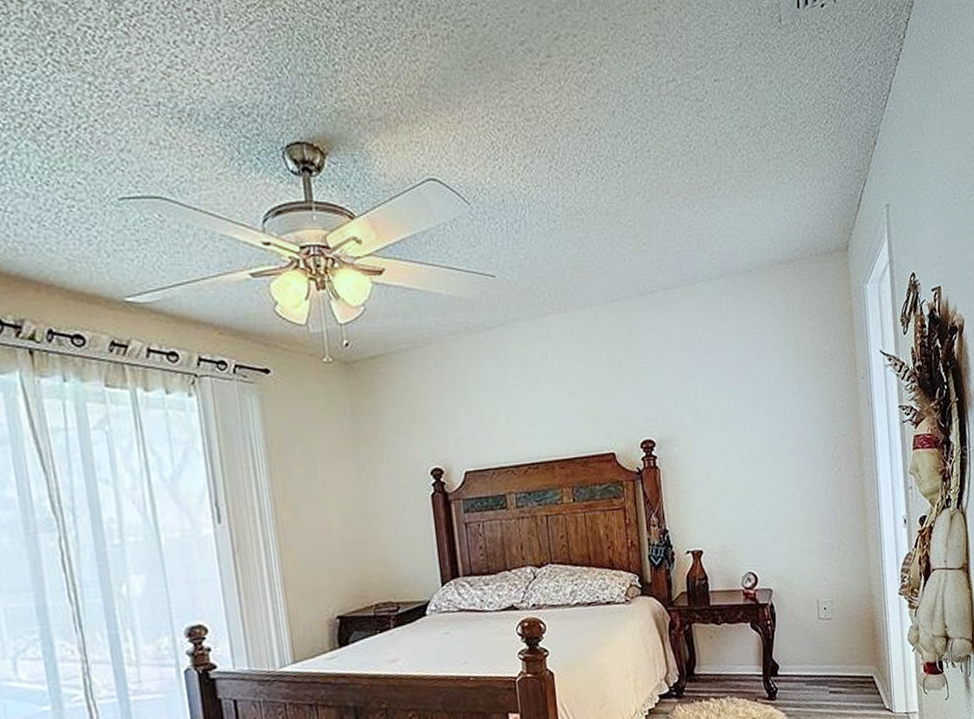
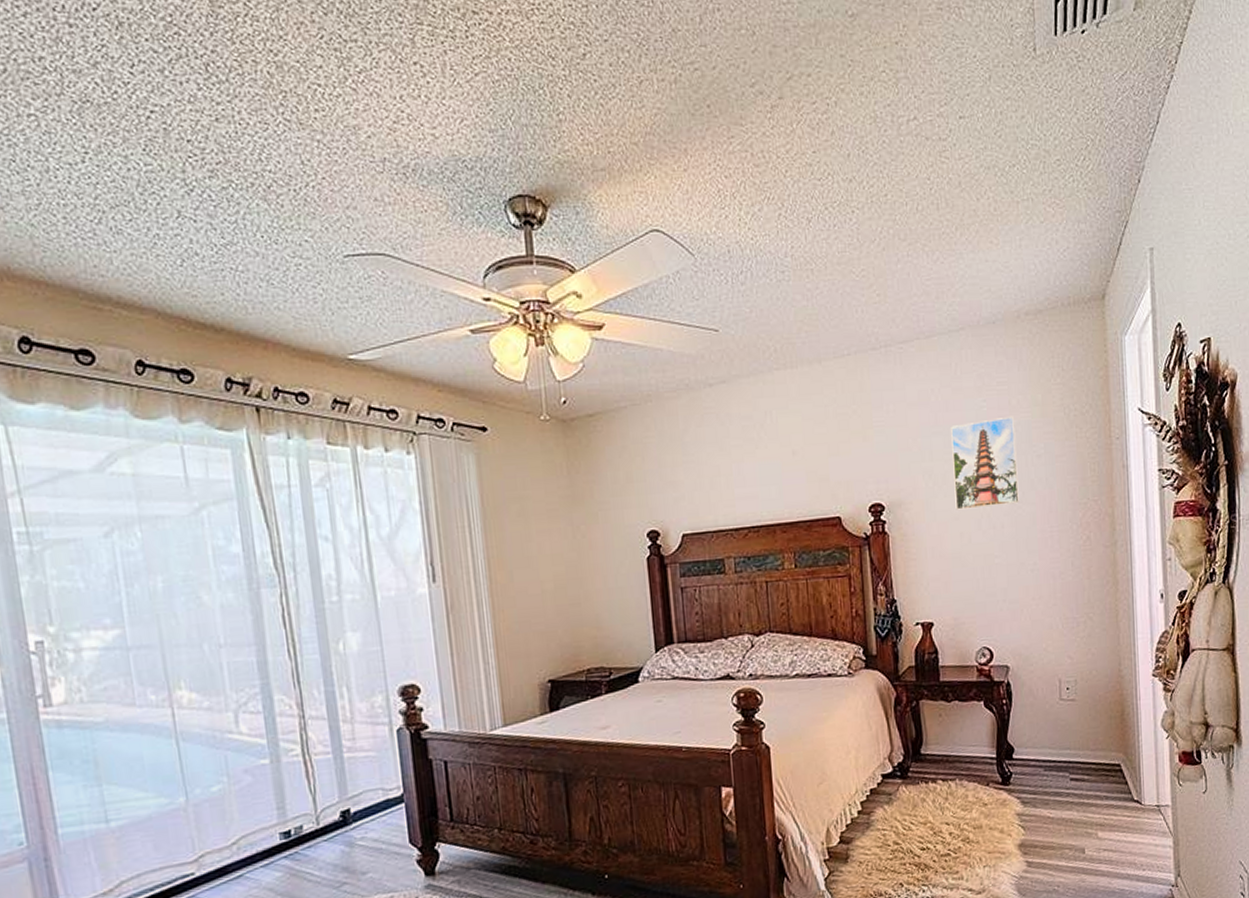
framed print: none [714,357,777,445] -> present [951,416,1019,510]

